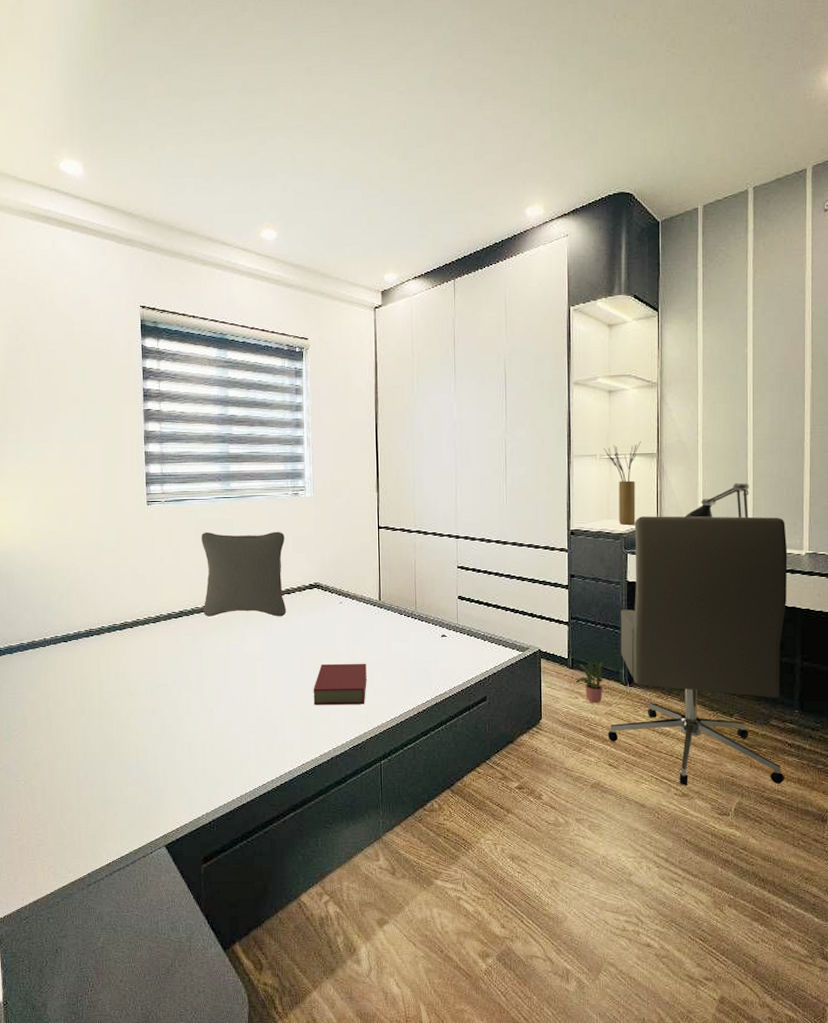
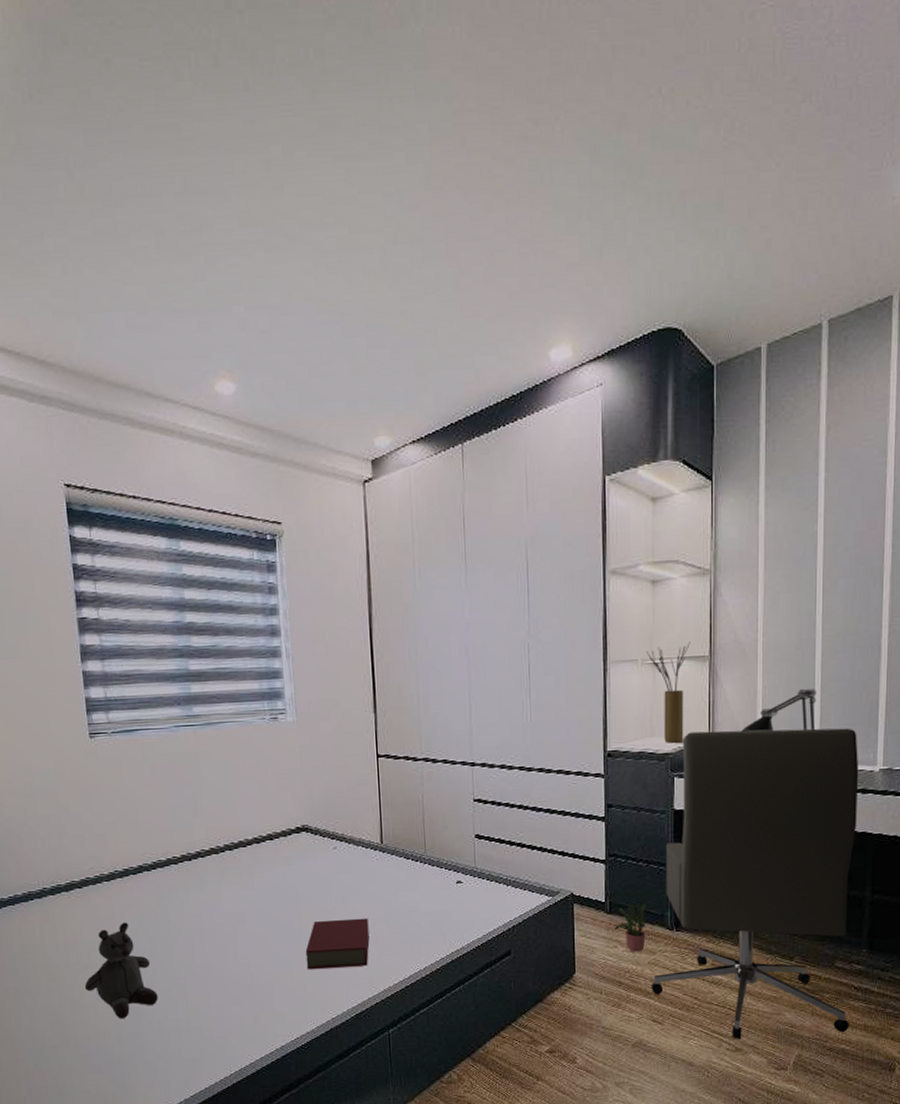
stuffed bear: none [129,658,189,740] -> present [84,922,158,1019]
pillow: present [201,531,287,617] -> none [160,764,270,871]

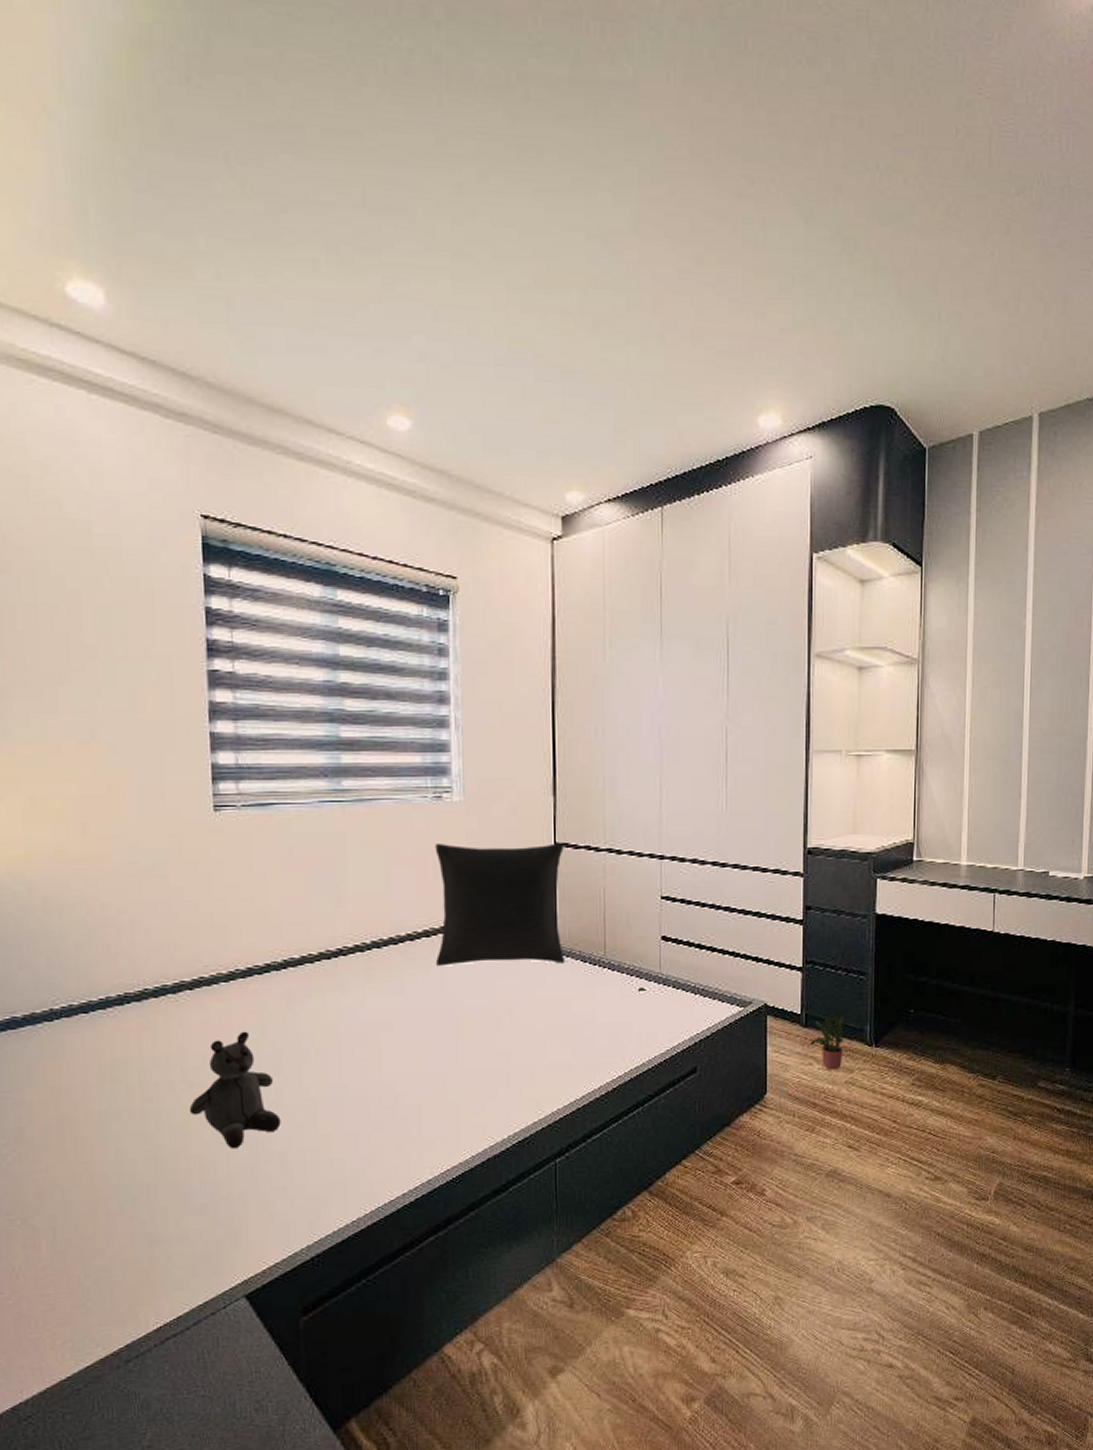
pillow: none [273,753,391,865] -> present [435,842,565,967]
book: present [305,918,370,969] -> none [462,1029,537,1088]
vase: present [645,642,690,743] -> none [850,734,897,842]
office chair: present [650,728,859,1040] -> none [847,830,1064,1168]
desk lamp: present [741,688,816,732] -> none [946,789,1023,834]

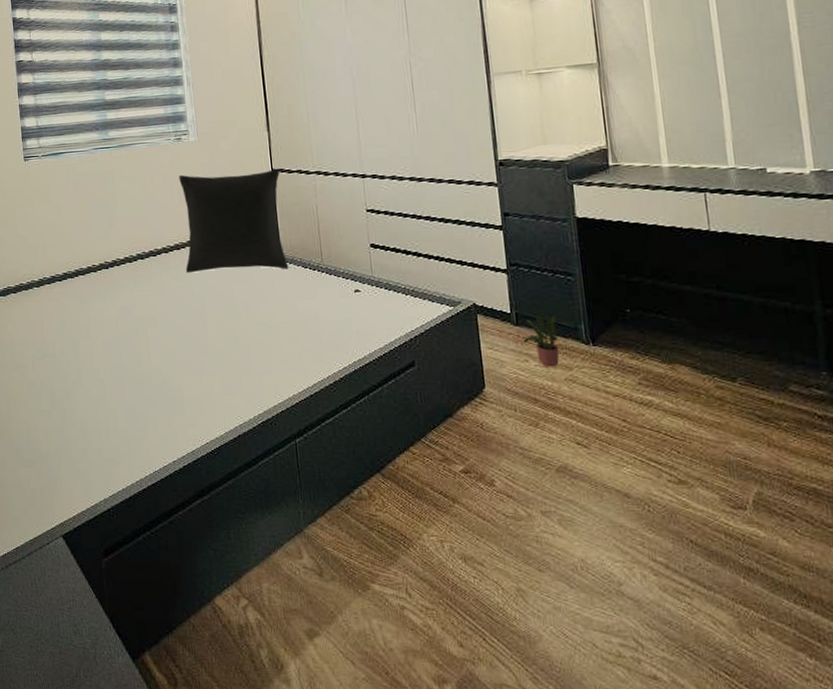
stuffed bear: present [189,1031,281,1149] -> none [17,325,81,417]

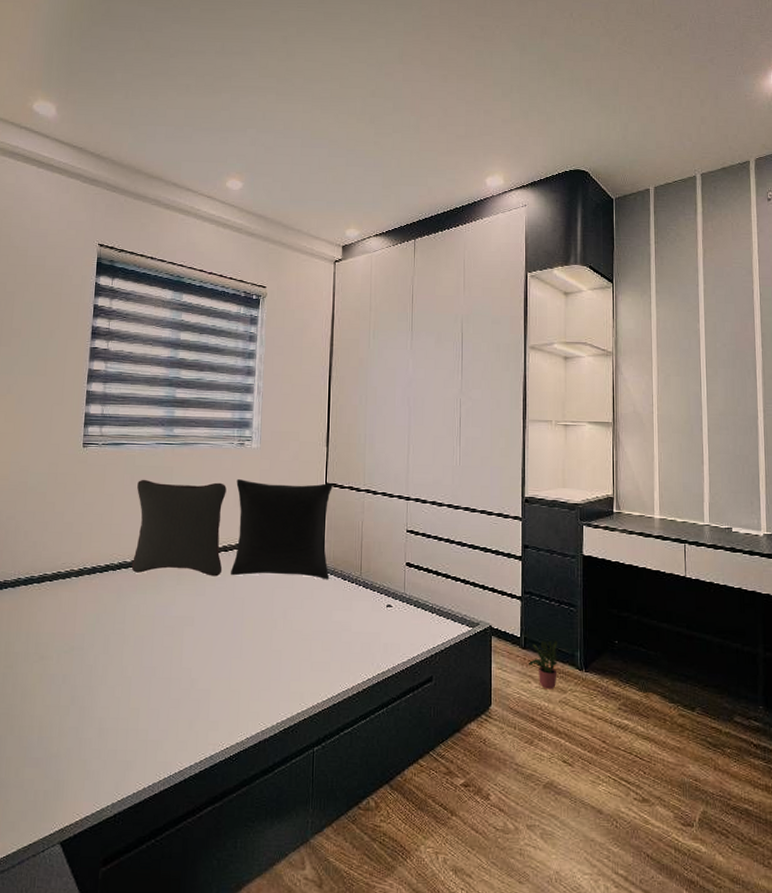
pillow: none [81,181,178,279] -> present [131,479,226,577]

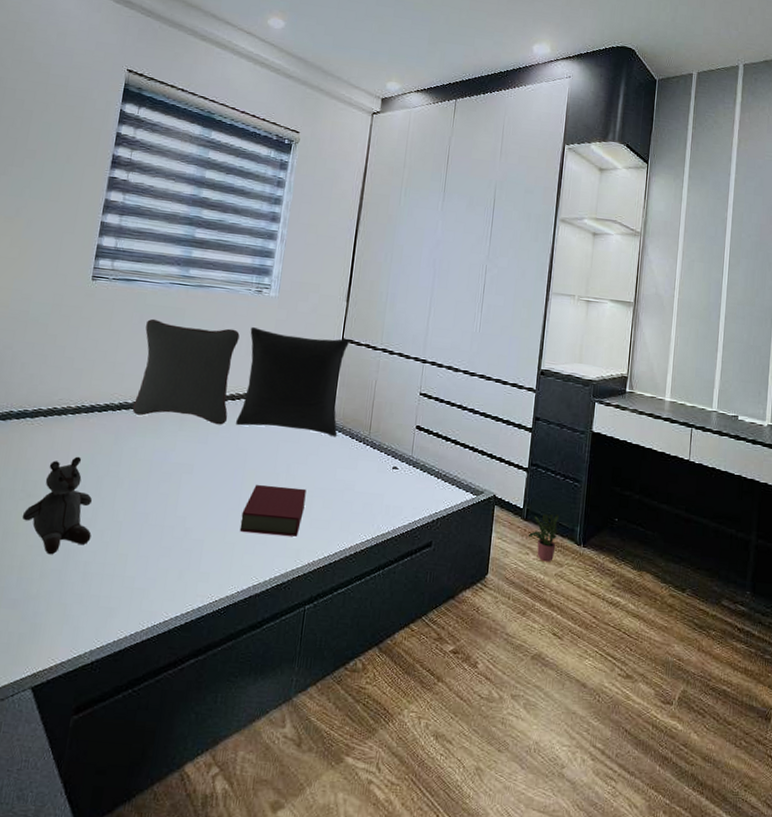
stuffed bear: none [37,617,104,713] -> present [22,456,93,555]
book: none [243,631,305,680] -> present [239,484,307,537]

